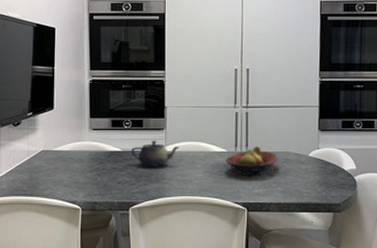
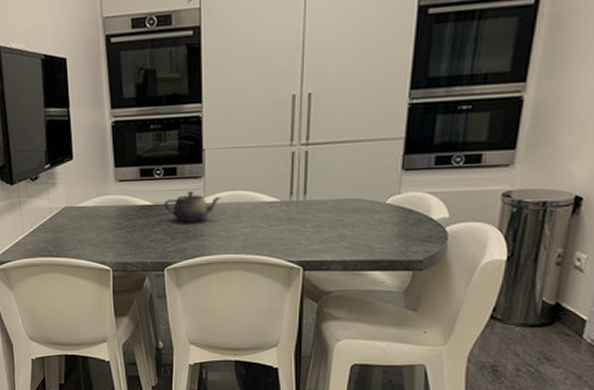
fruit bowl: present [225,146,279,177] -> none [278,193,346,231]

